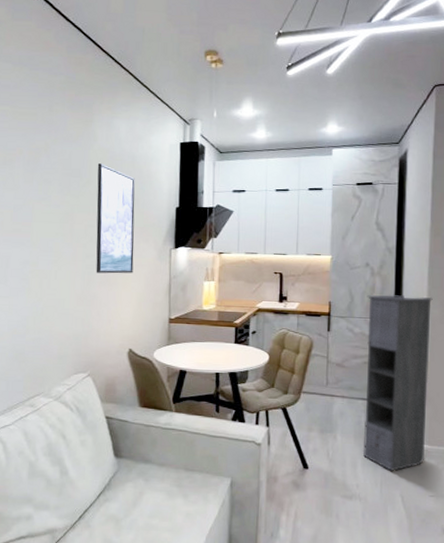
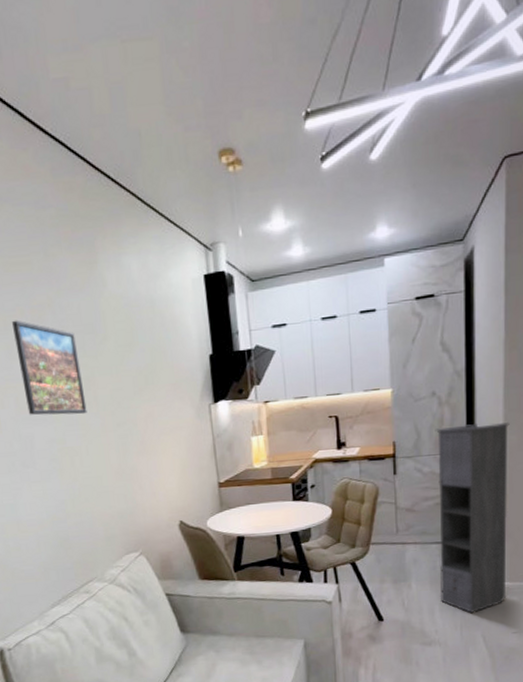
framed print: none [10,158,63,243] -> present [11,320,87,415]
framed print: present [96,163,135,274] -> none [111,313,172,443]

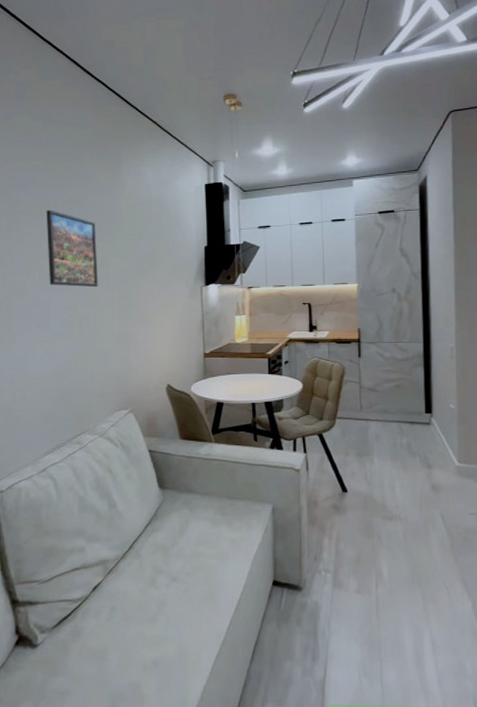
storage cabinet: present [435,421,510,613] -> none [395,318,463,491]

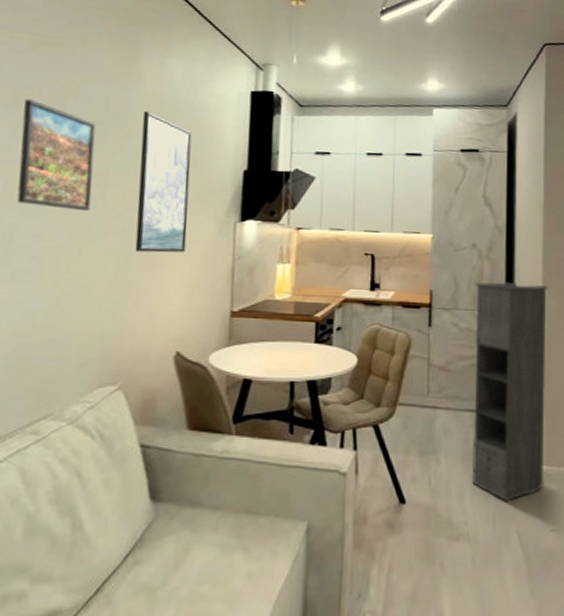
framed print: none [127,209,167,314] -> present [135,111,192,253]
storage cabinet: none [395,318,463,491] -> present [471,282,548,501]

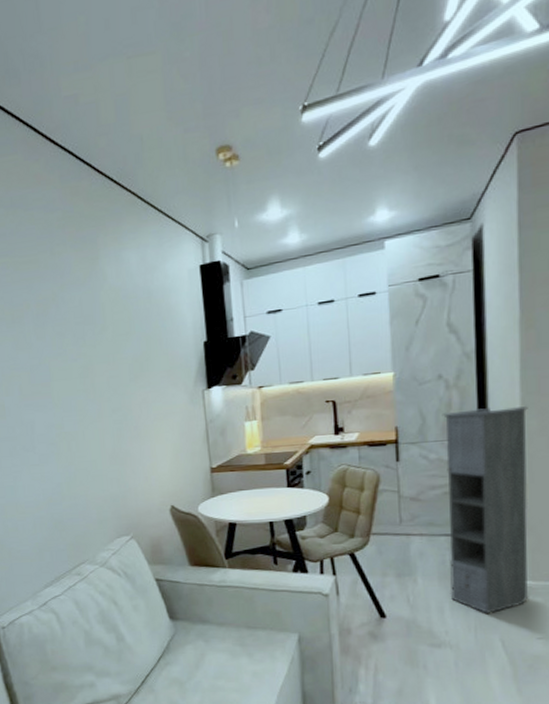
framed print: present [17,98,96,212] -> none [18,314,85,402]
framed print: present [135,111,192,253] -> none [110,304,165,428]

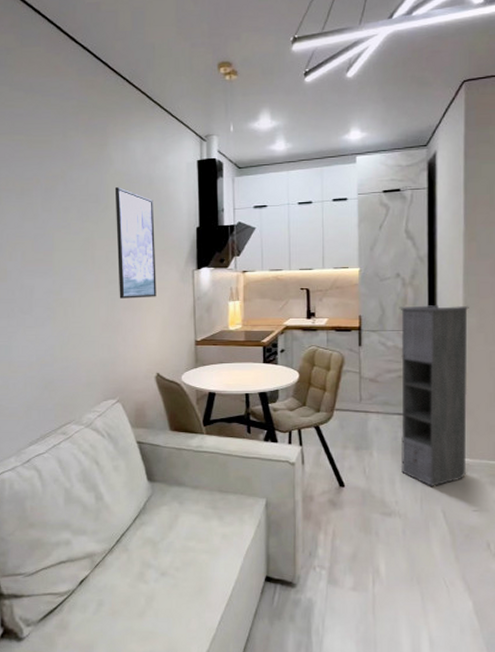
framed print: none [110,304,165,428] -> present [114,187,157,299]

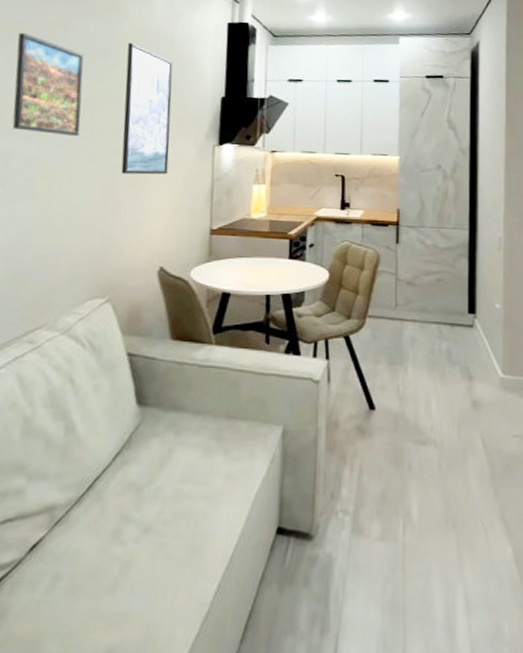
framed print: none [28,187,84,271] -> present [12,32,84,137]
storage cabinet: present [398,305,469,486] -> none [437,201,510,408]

